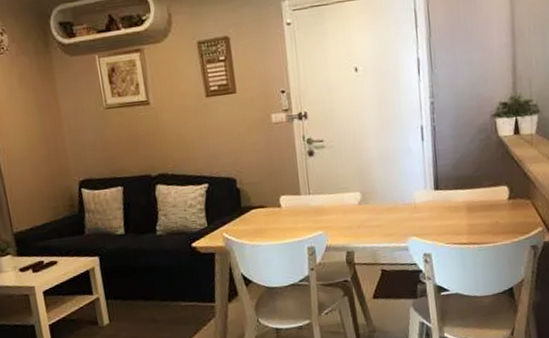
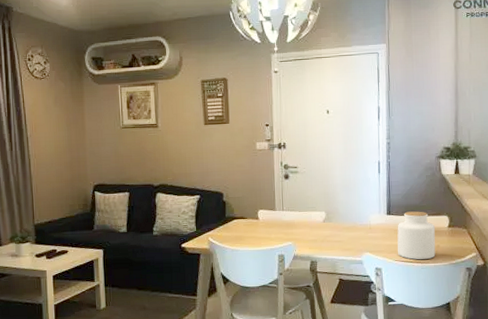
jar: none [447,182,494,241] -> present [397,211,436,260]

